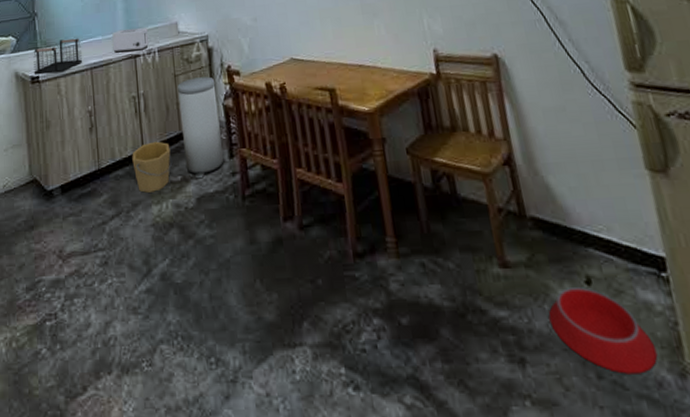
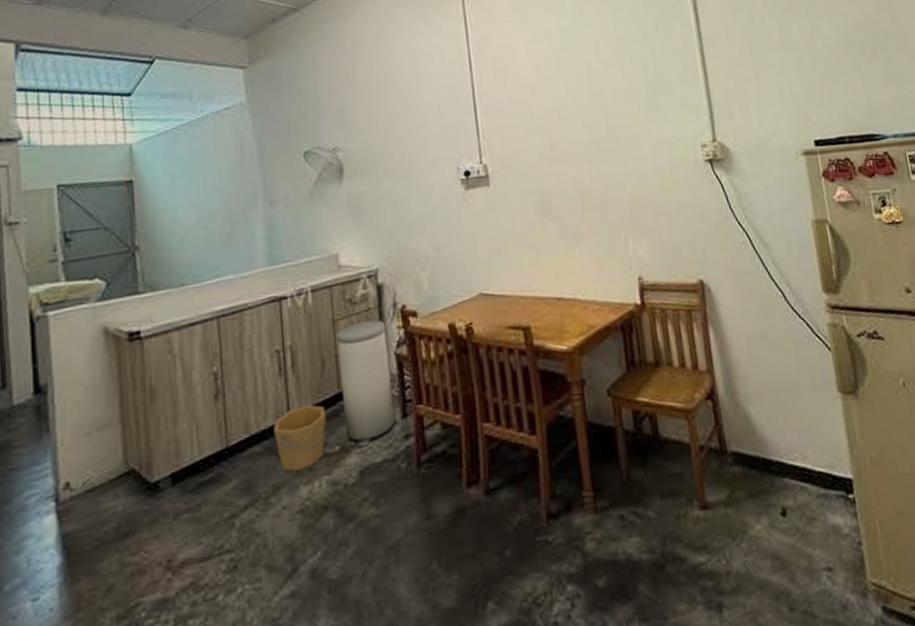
dish rack: present [33,38,83,75] -> none [132,277,206,330]
toaster: present [112,28,149,53] -> none [248,262,299,296]
pet bowl: present [548,287,658,374] -> none [746,519,844,603]

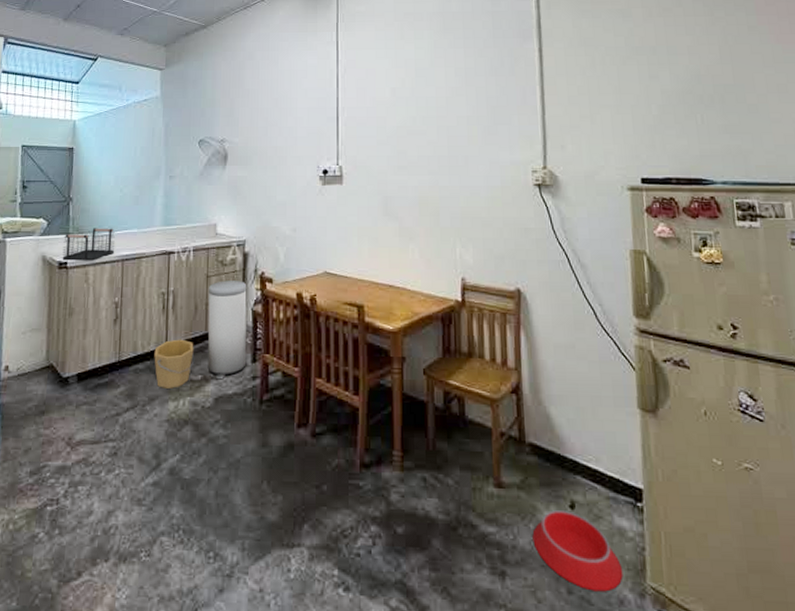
dish rack: none [132,277,206,330] -> present [62,228,115,261]
pet bowl: none [746,519,844,603] -> present [532,510,623,592]

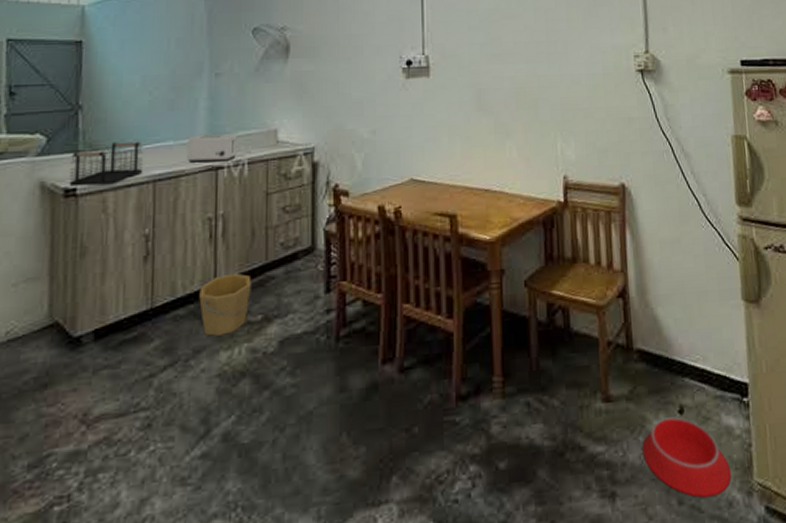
toaster: none [147,224,185,247] -> present [187,133,237,163]
pedal bin: present [207,280,247,380] -> none [269,196,319,318]

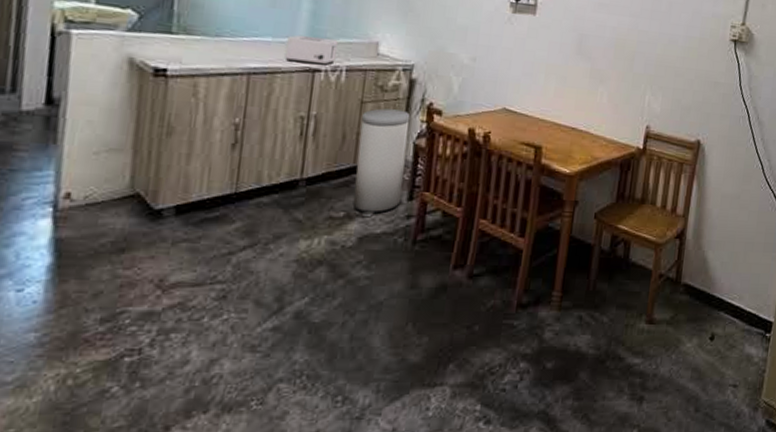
dish rack: present [69,141,143,187] -> none [159,29,240,71]
bucket: present [199,273,253,336] -> none [284,171,338,226]
pedal bin: none [269,196,319,318] -> present [352,108,411,218]
pet bowl: present [642,416,732,498] -> none [672,342,744,408]

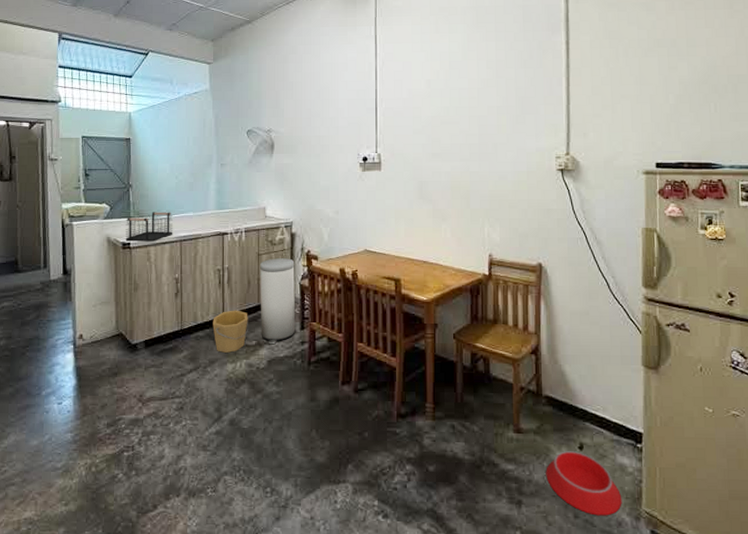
dish rack: none [159,29,240,71] -> present [125,212,173,242]
bucket: none [284,171,338,226] -> present [213,310,249,353]
toaster: present [285,34,338,65] -> none [203,208,237,229]
pet bowl: none [672,342,744,408] -> present [546,451,622,516]

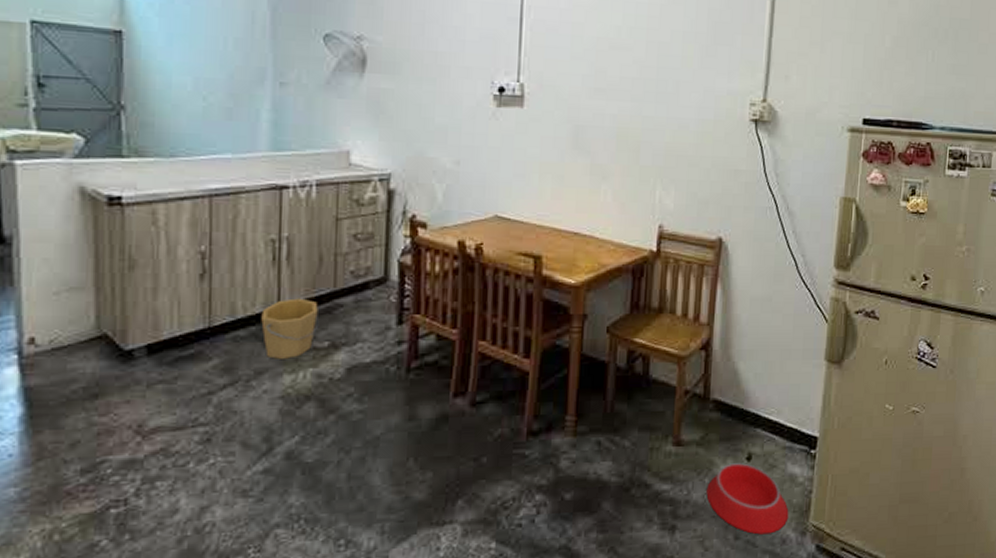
dish rack: present [125,212,173,242] -> none [113,150,198,196]
pedal bin: present [260,258,296,345] -> none [337,225,392,346]

